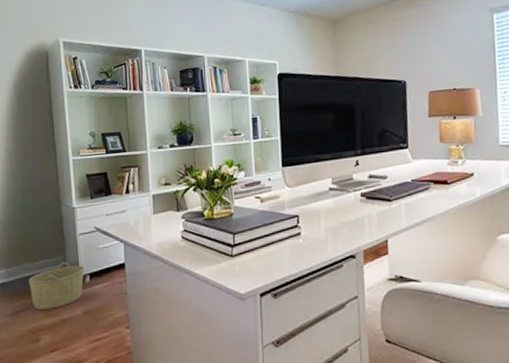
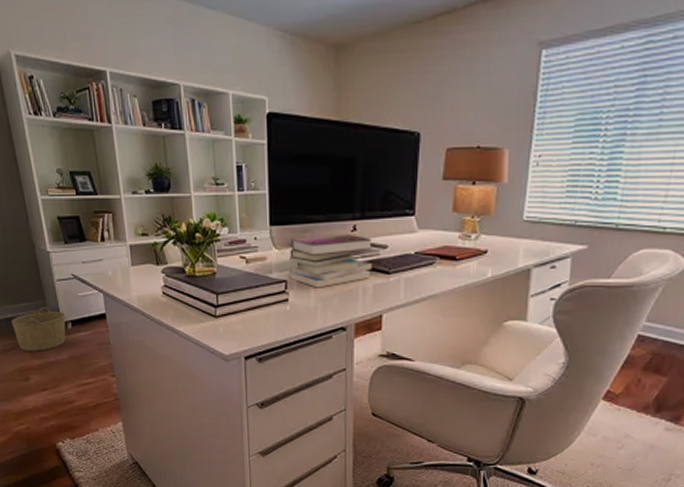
books: none [300,168,375,220] -> present [289,233,372,288]

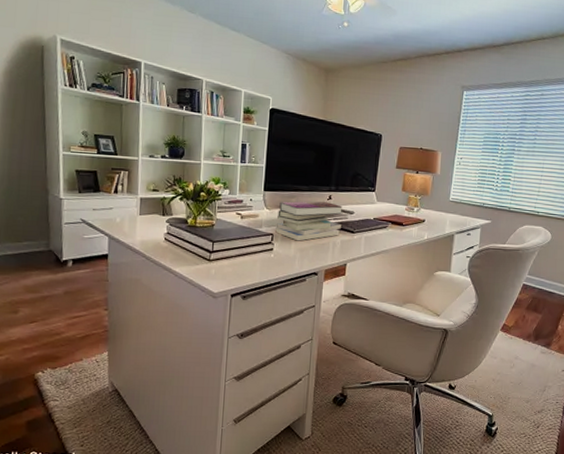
basket: present [11,307,66,351] -> none [10,246,67,286]

